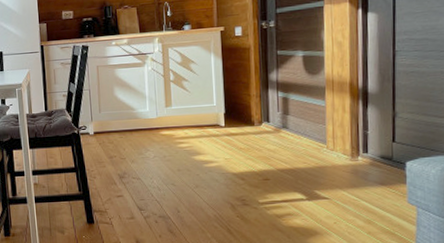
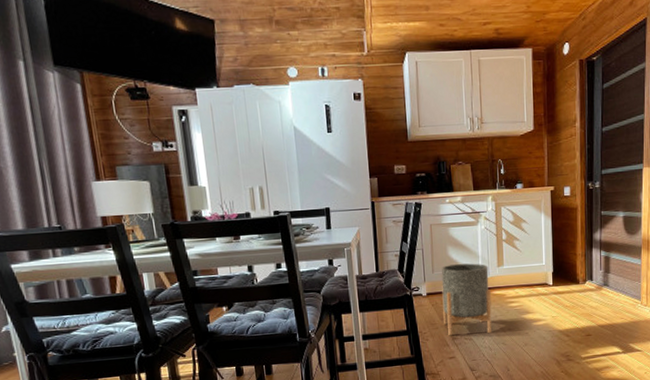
planter: none [108,103,161,175] -> present [441,263,492,336]

